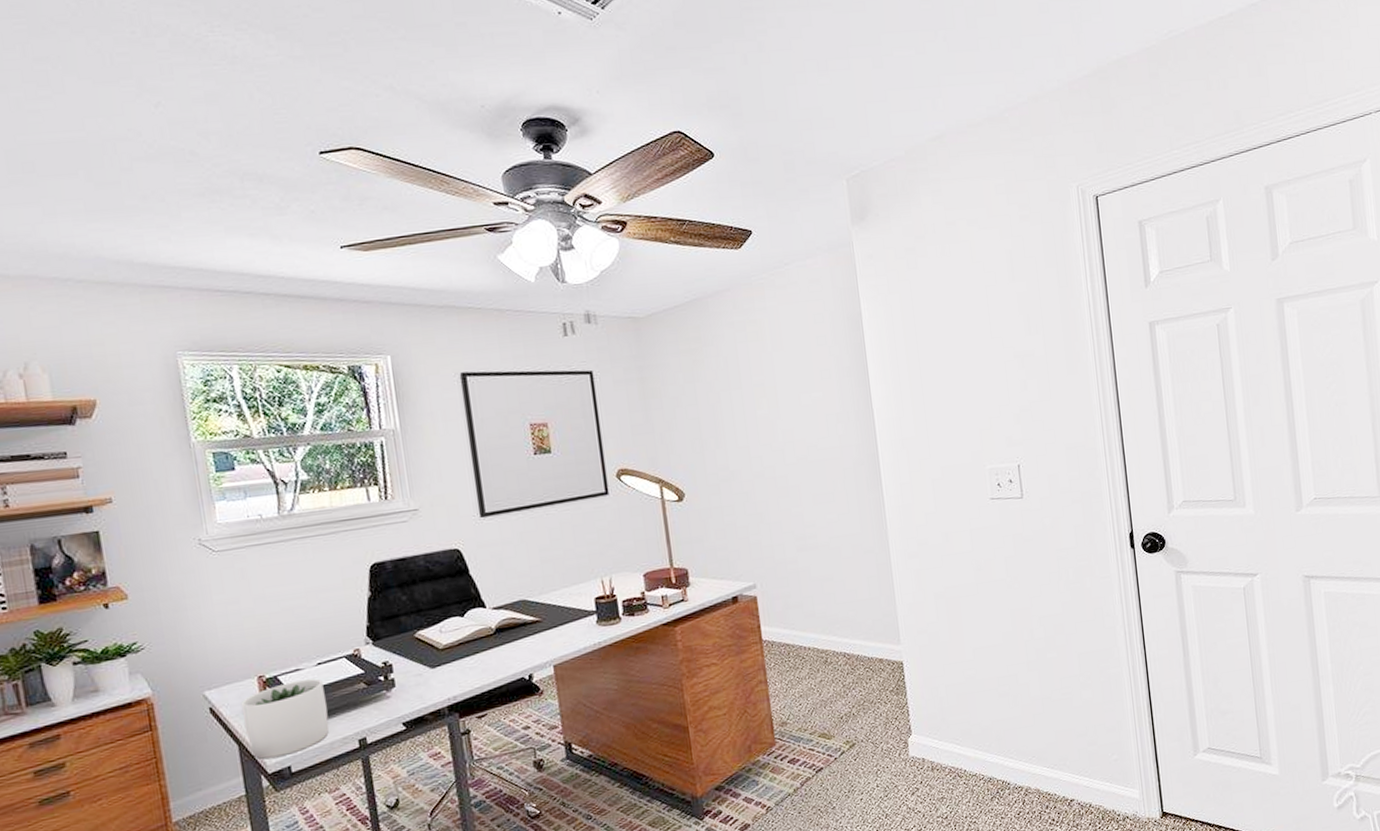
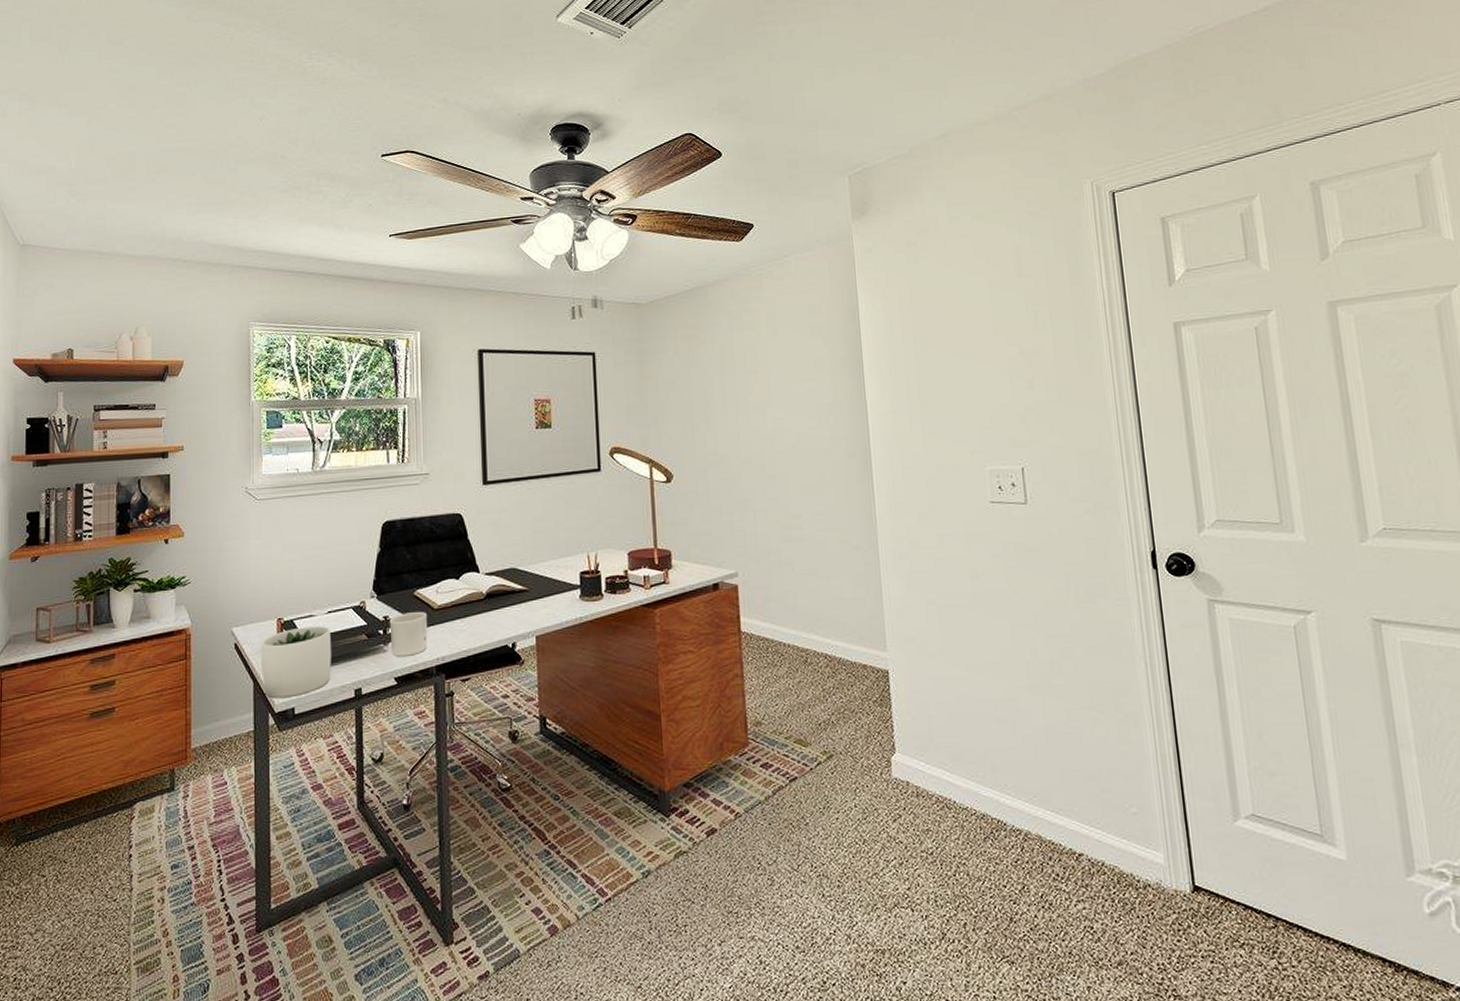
mug: none [389,653,436,702] -> present [389,611,428,658]

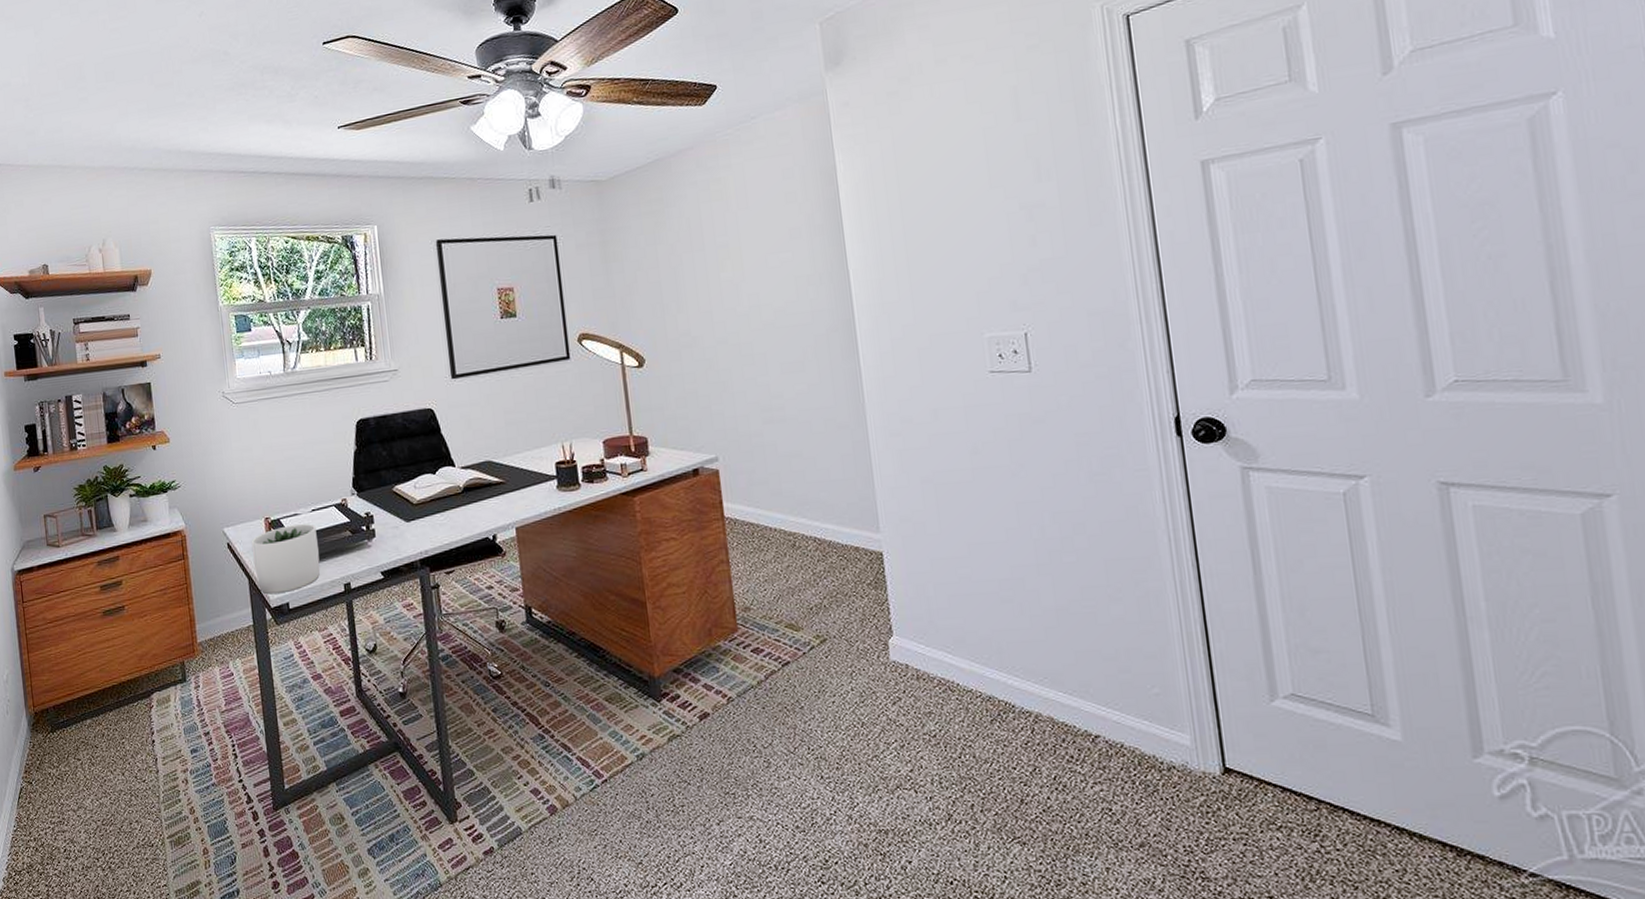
mug: present [389,611,428,658] -> none [371,506,410,553]

